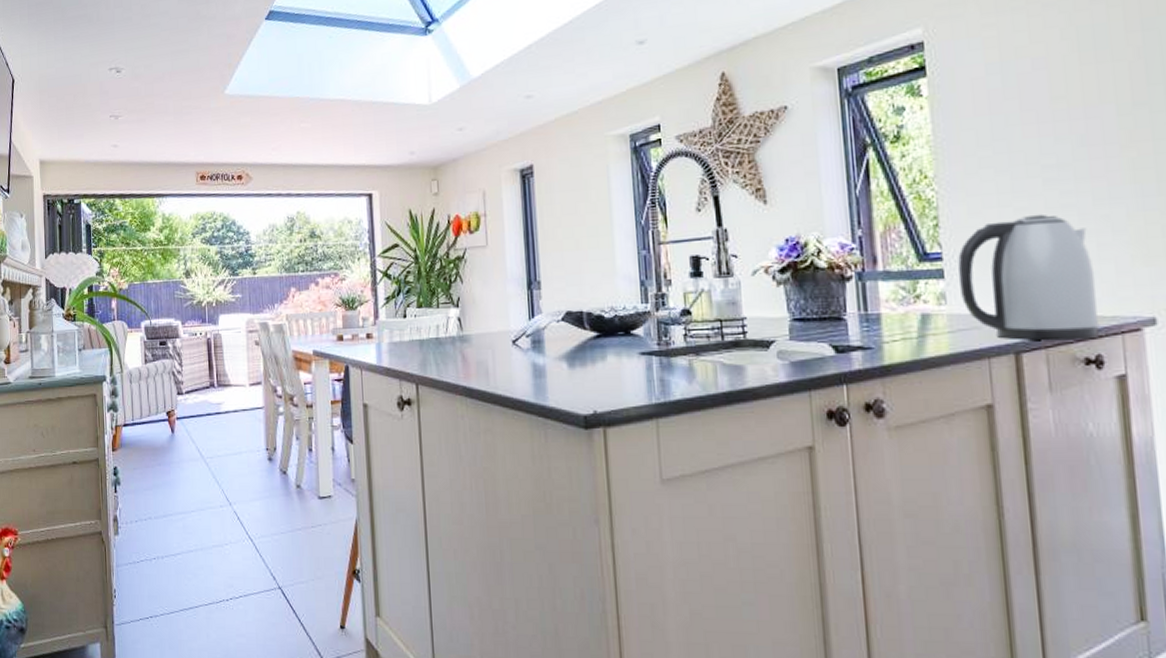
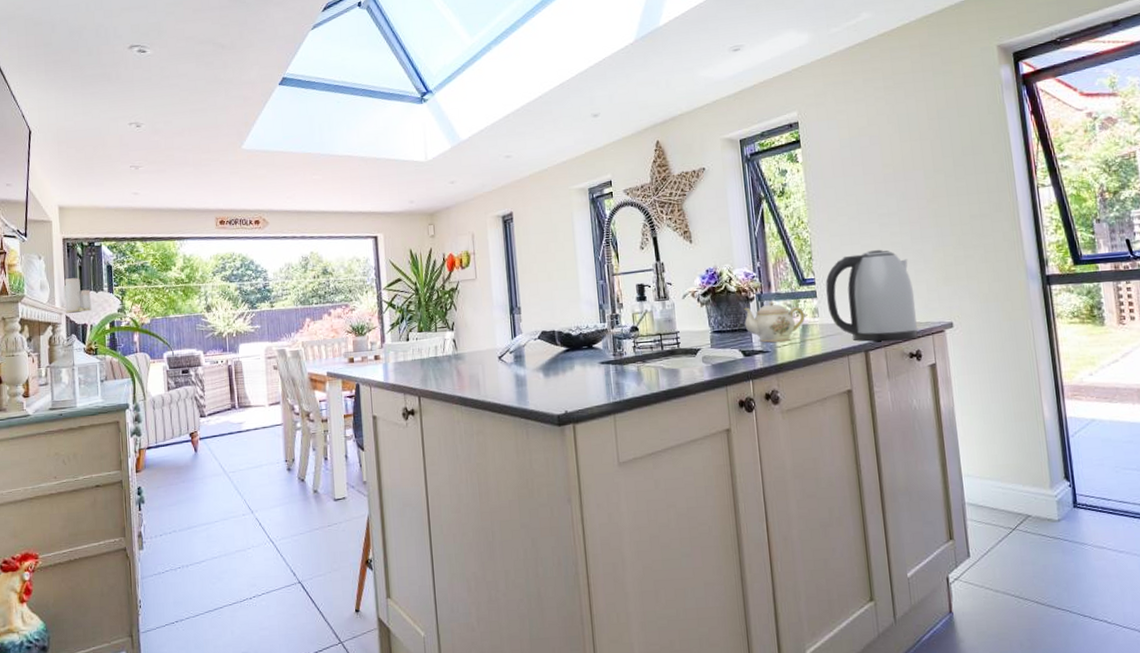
candle: none [44,235,71,276] -> present [63,276,92,313]
teapot: none [836,282,926,337] -> present [743,301,805,343]

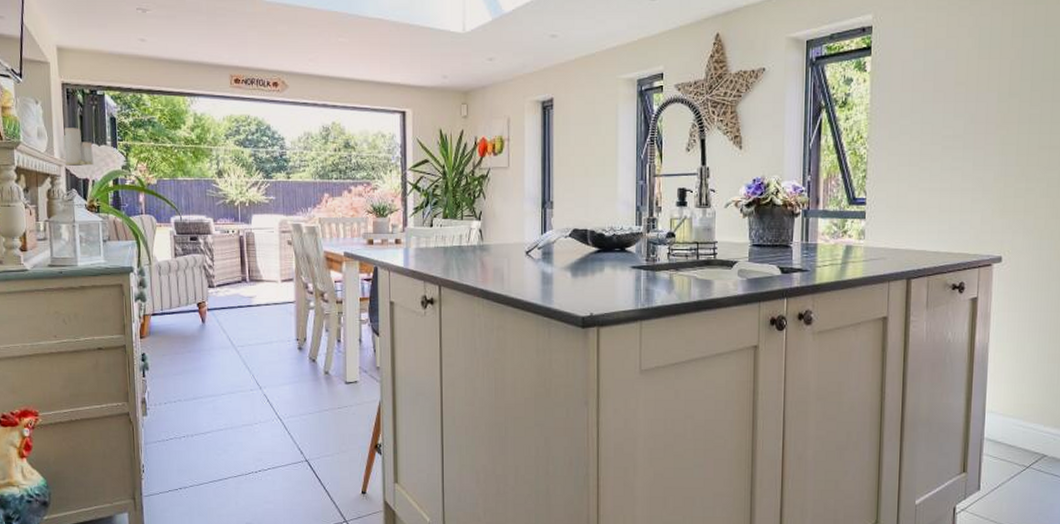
teapot: present [743,301,805,343] -> none [786,219,851,262]
kettle: present [825,249,919,342] -> none [875,173,967,271]

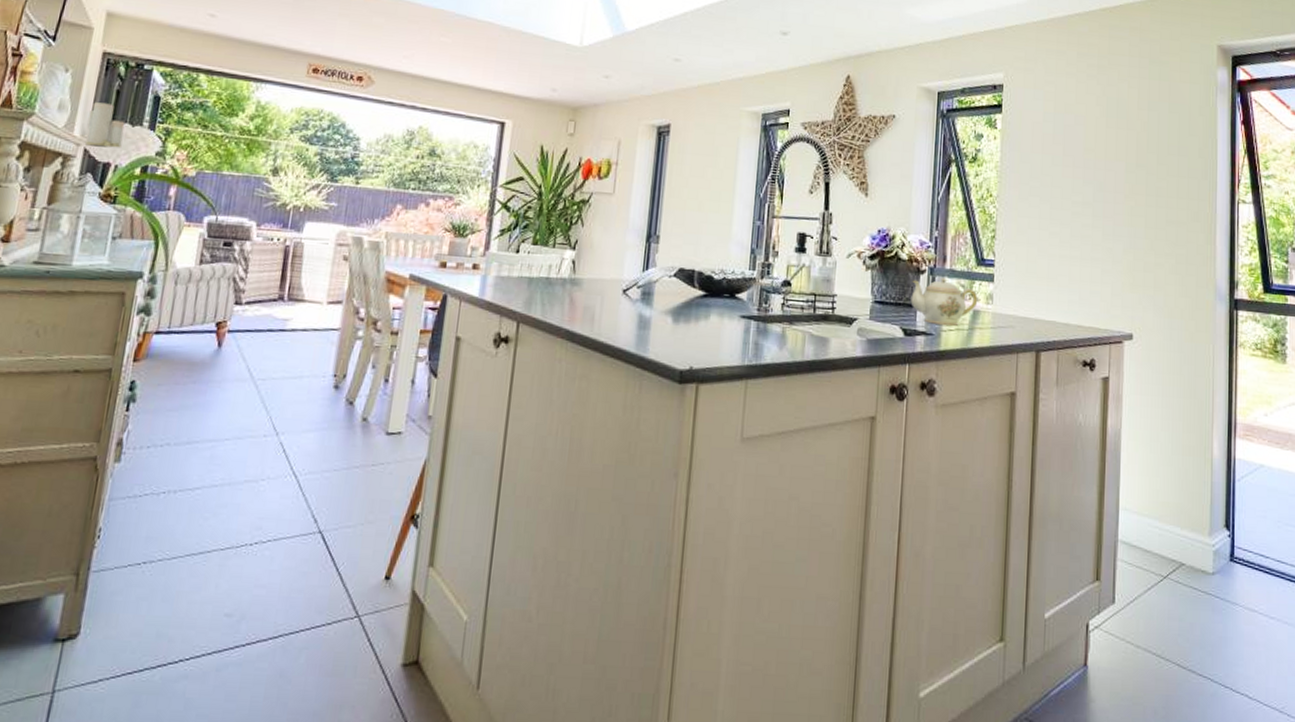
teapot: none [786,219,851,262] -> present [910,278,978,327]

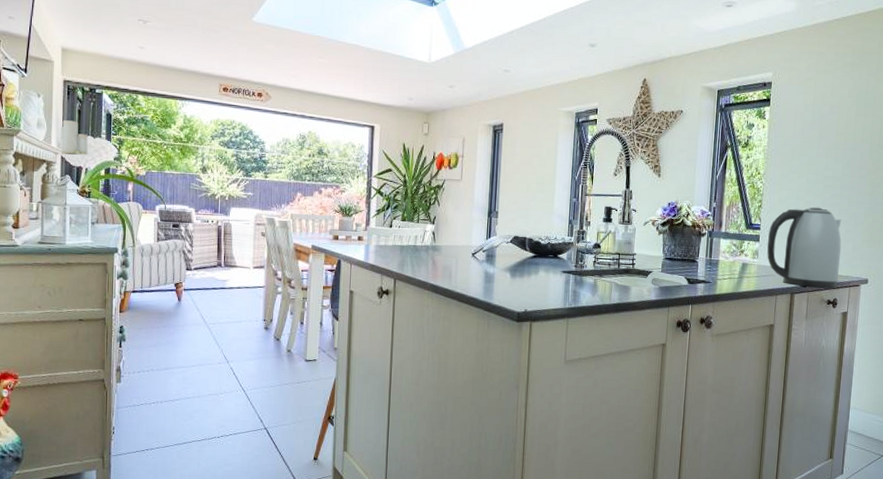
teapot: present [910,278,978,327] -> none [693,239,747,276]
kettle: none [1004,239,1098,346] -> present [767,207,842,289]

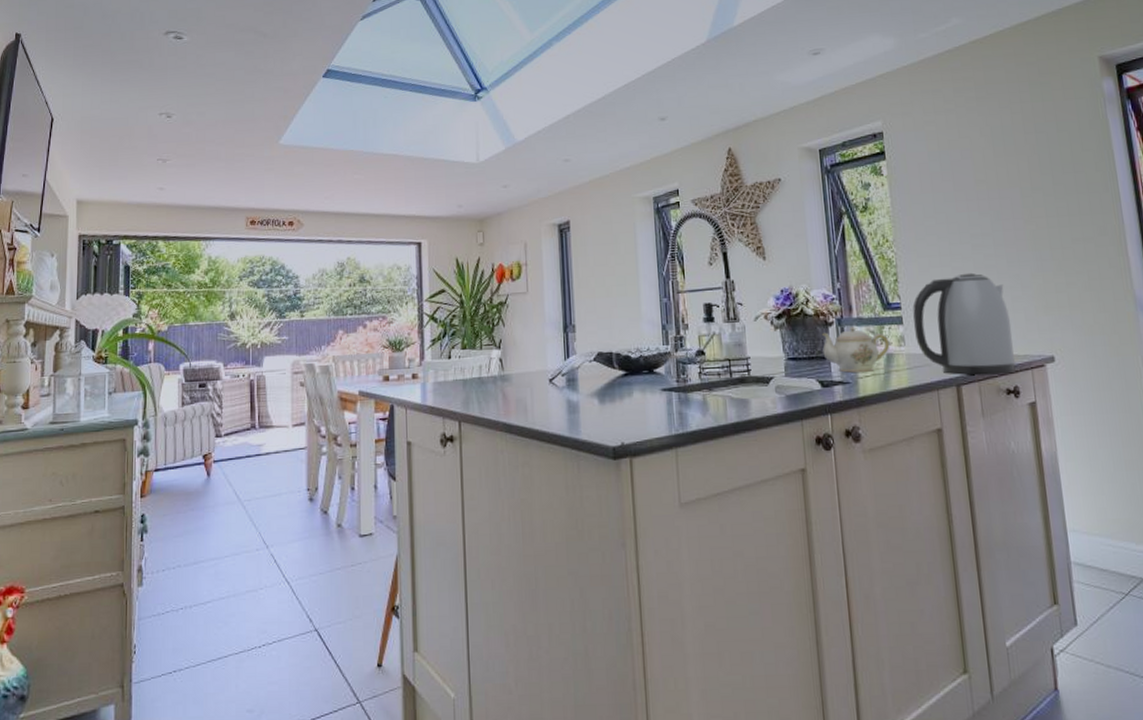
candle: present [61,118,88,155] -> none [75,276,105,317]
teapot: none [693,239,747,276] -> present [821,327,890,374]

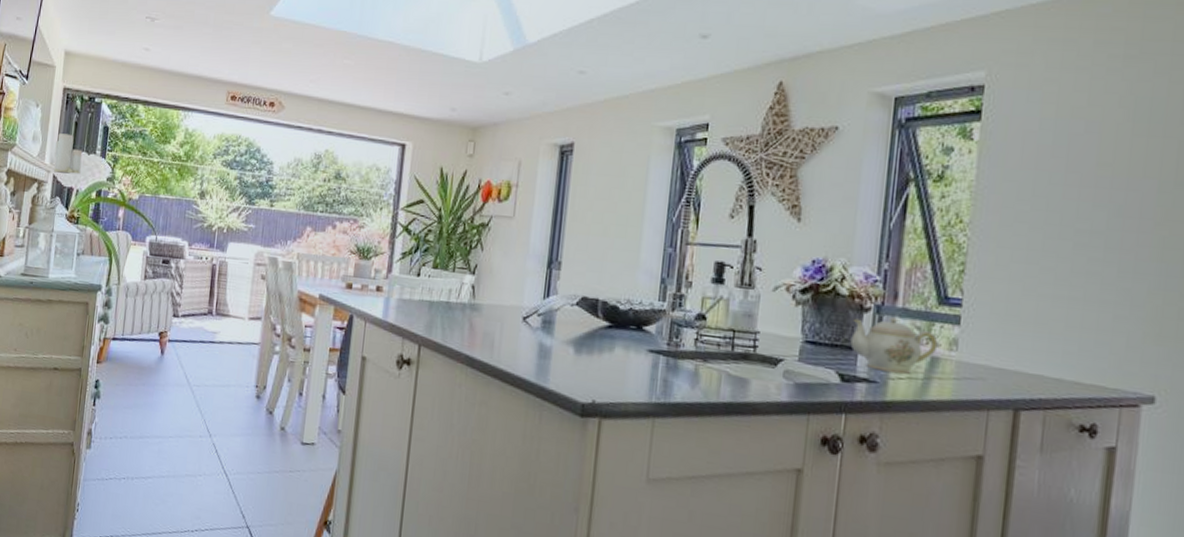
candle: none [75,276,105,317] -> present [54,131,83,175]
kettle: present [912,272,1016,376] -> none [973,276,1107,409]

